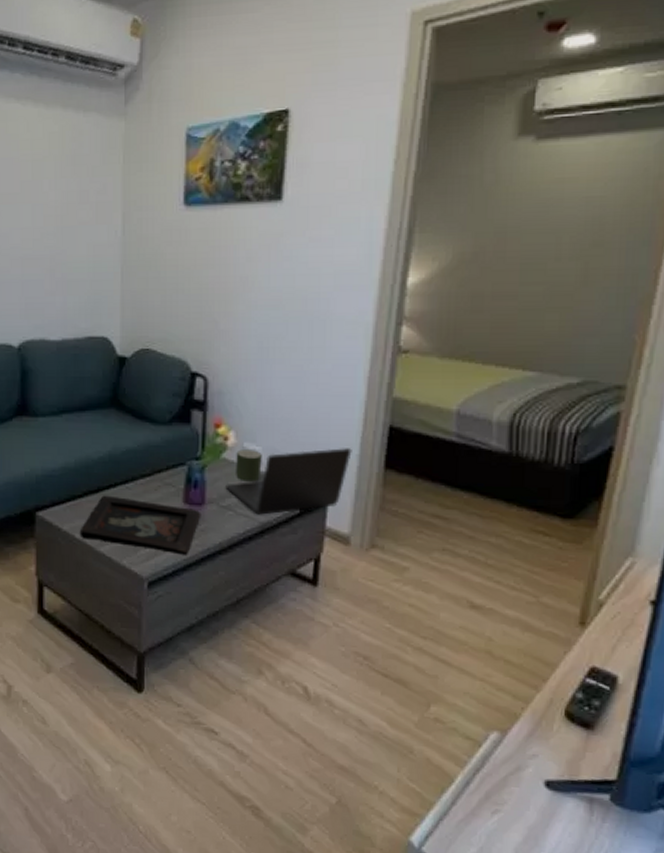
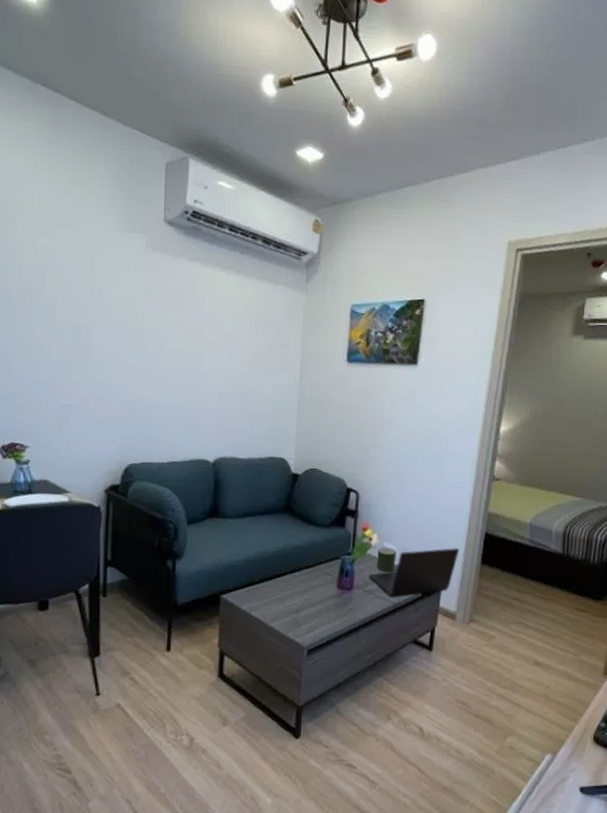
decorative tray: present [79,495,201,556] -> none [255,582,350,630]

